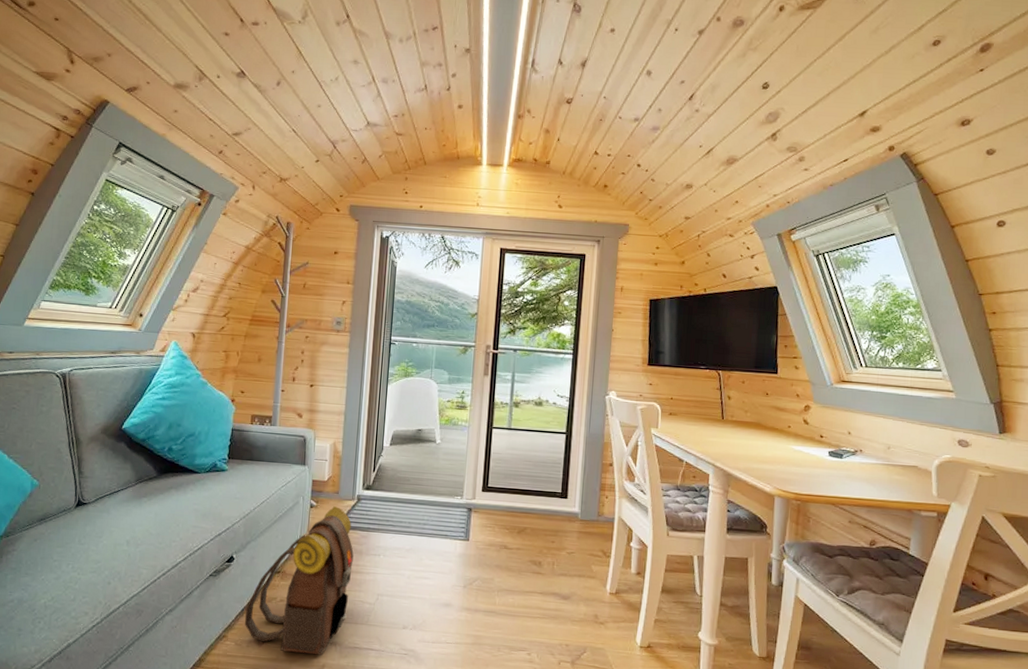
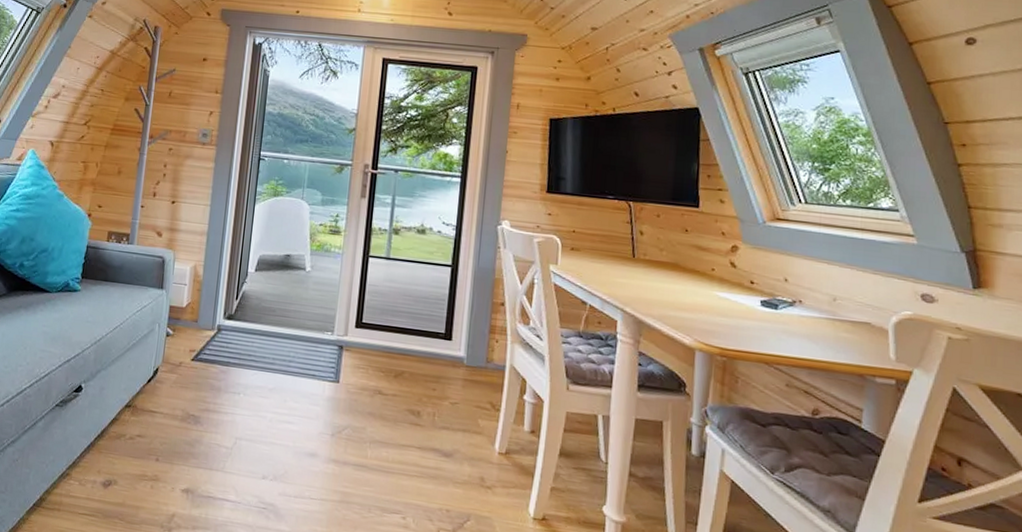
backpack: present [244,506,354,656] -> none [89,336,211,503]

